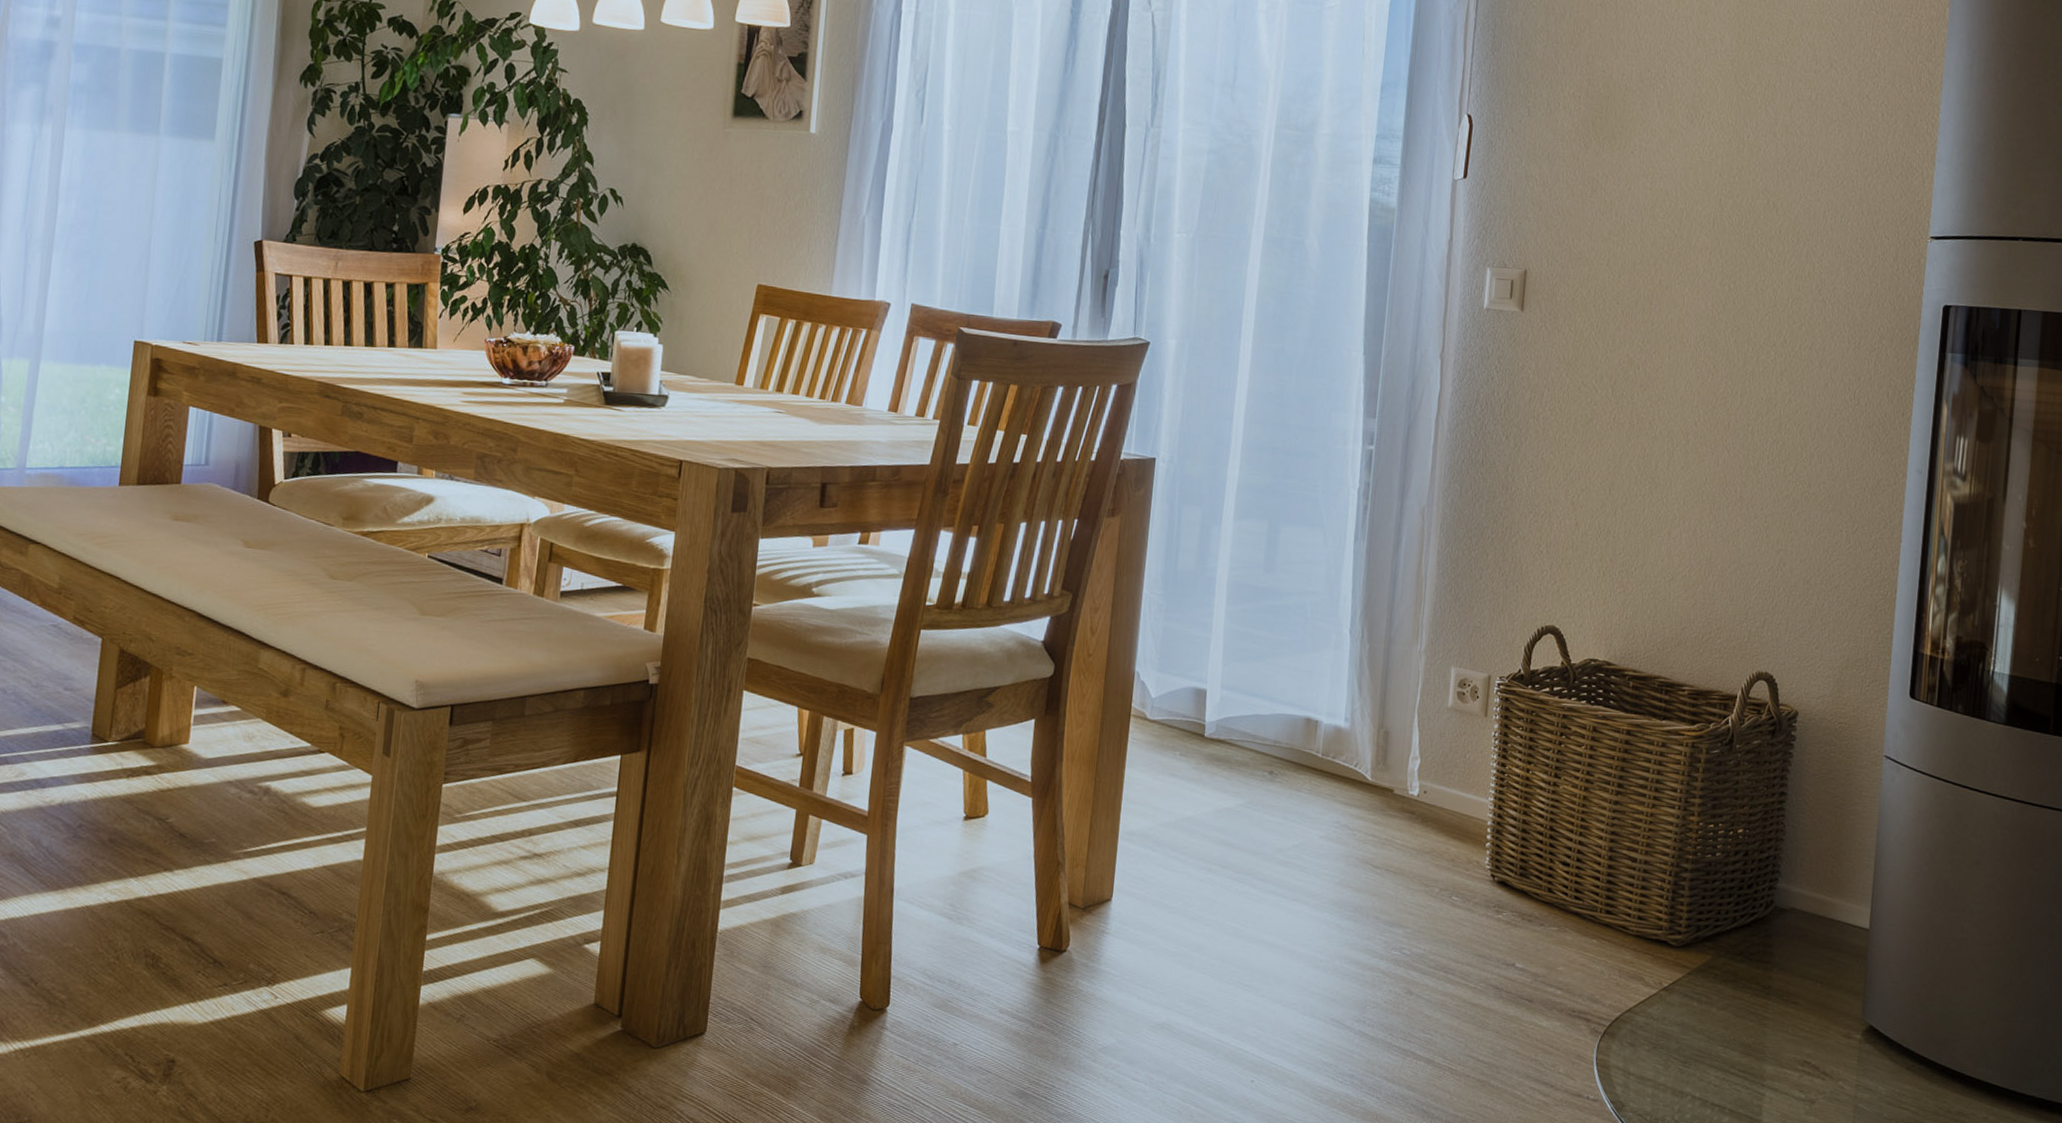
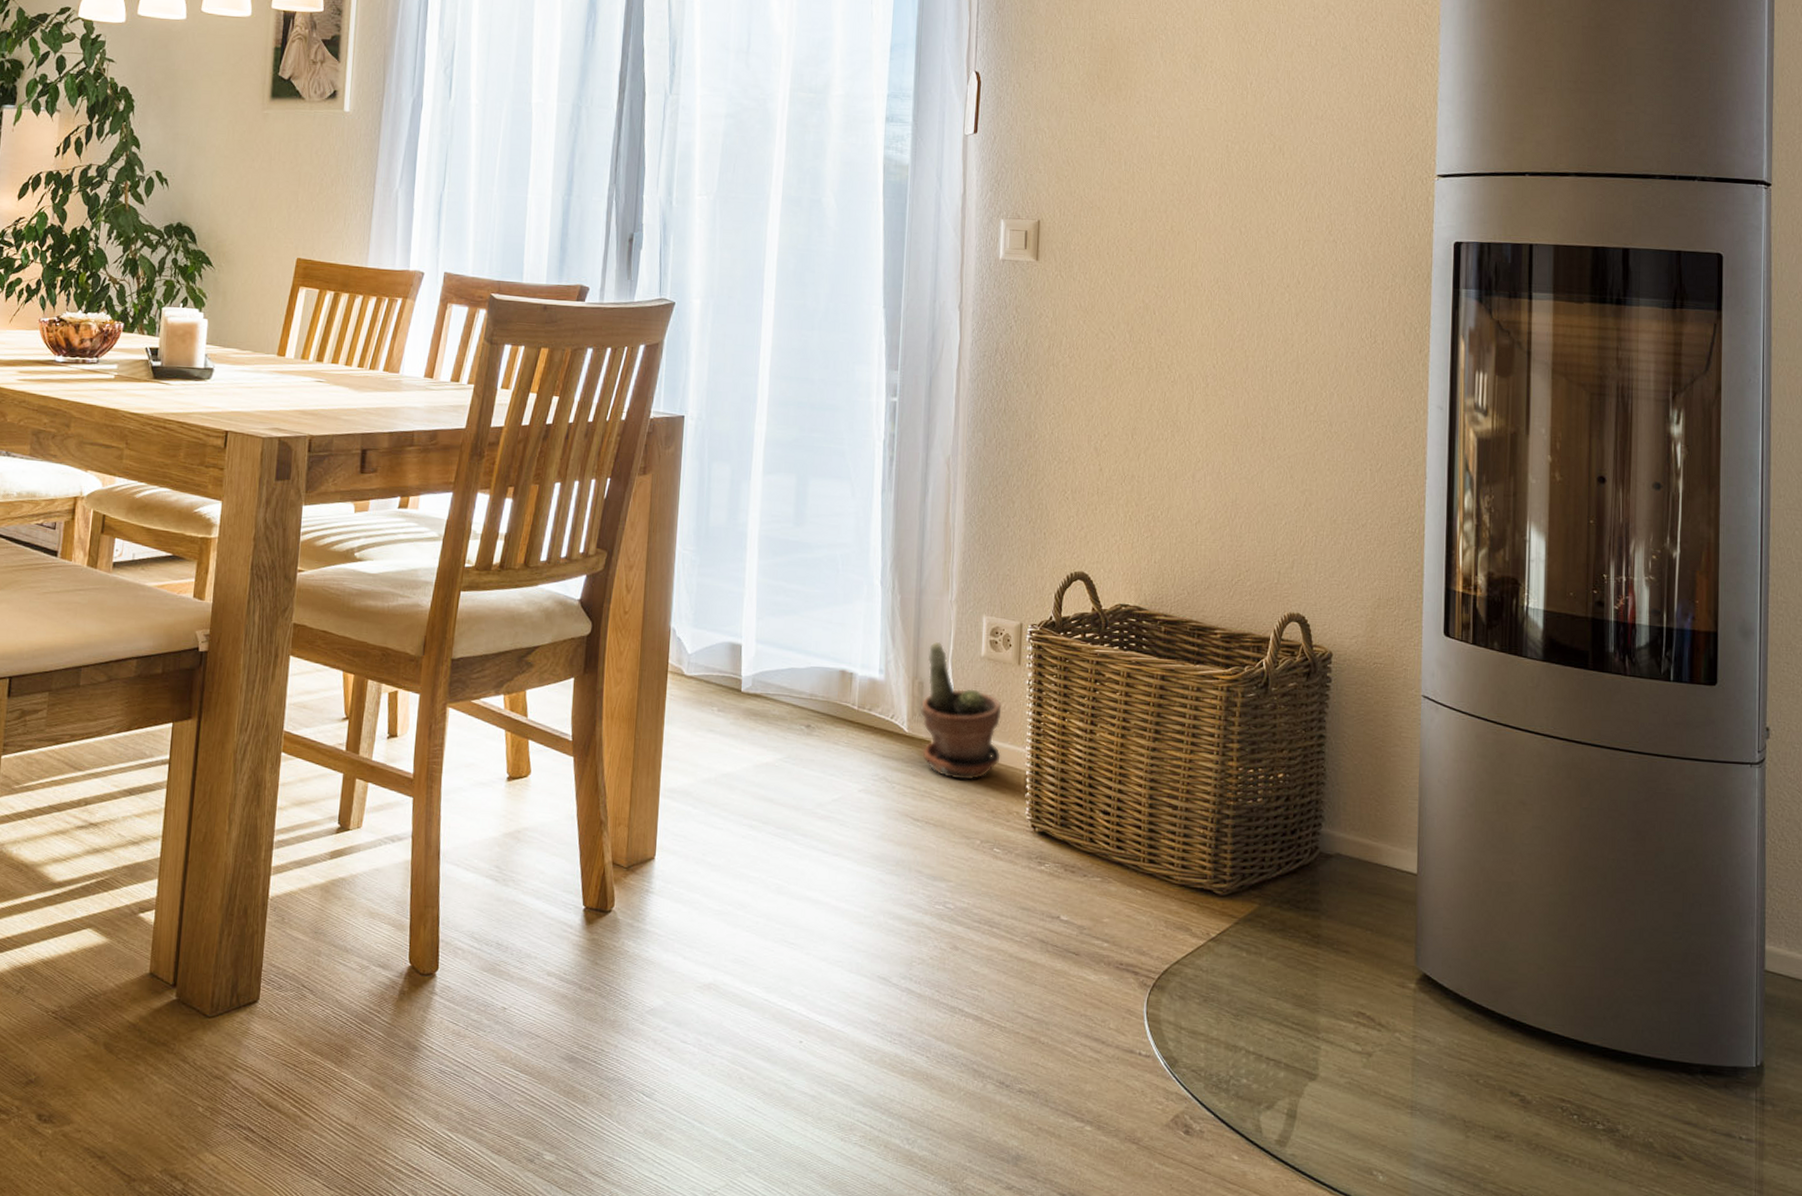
potted plant: none [1384,691,1466,829] -> present [920,641,1001,780]

